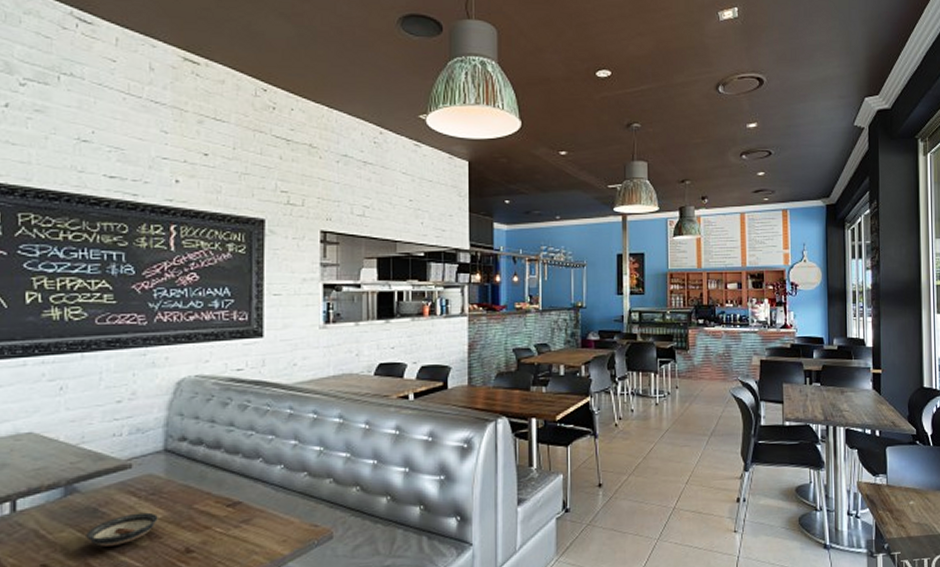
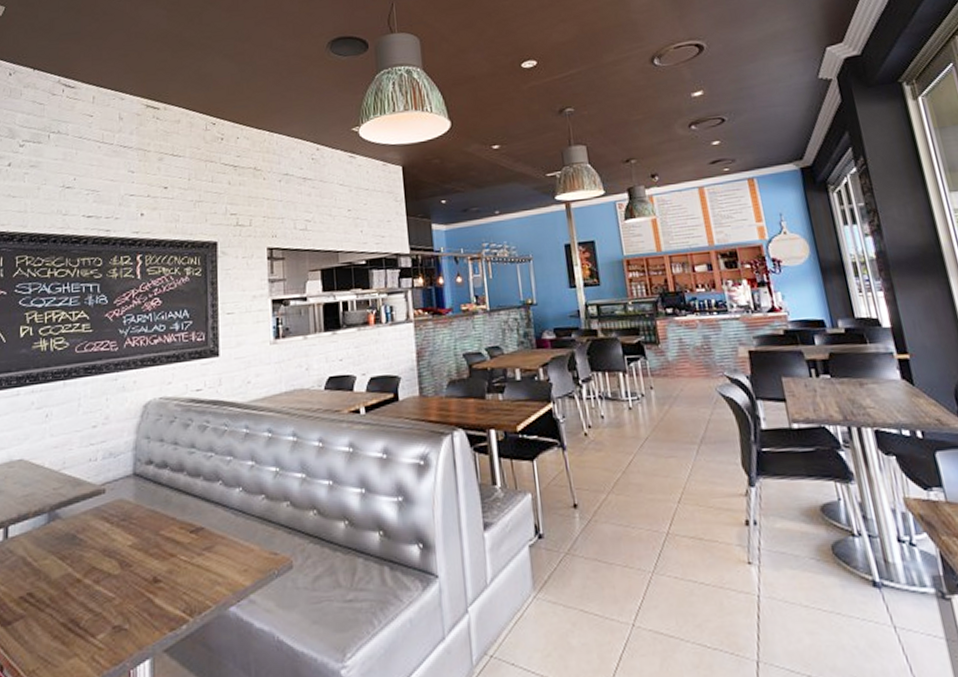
saucer: present [86,512,158,547] -> none [66,539,128,575]

